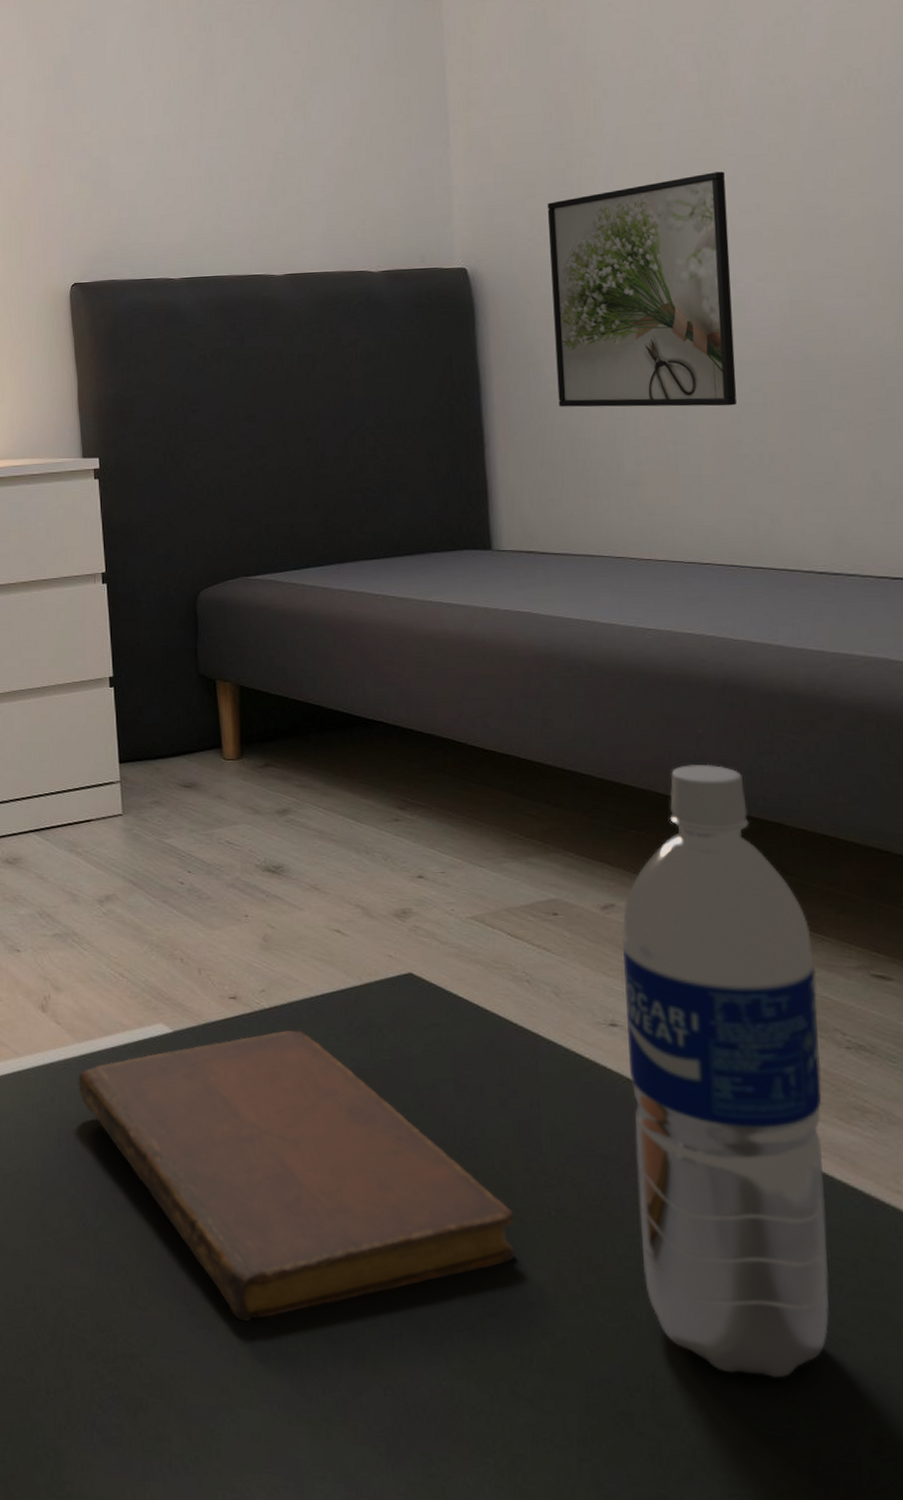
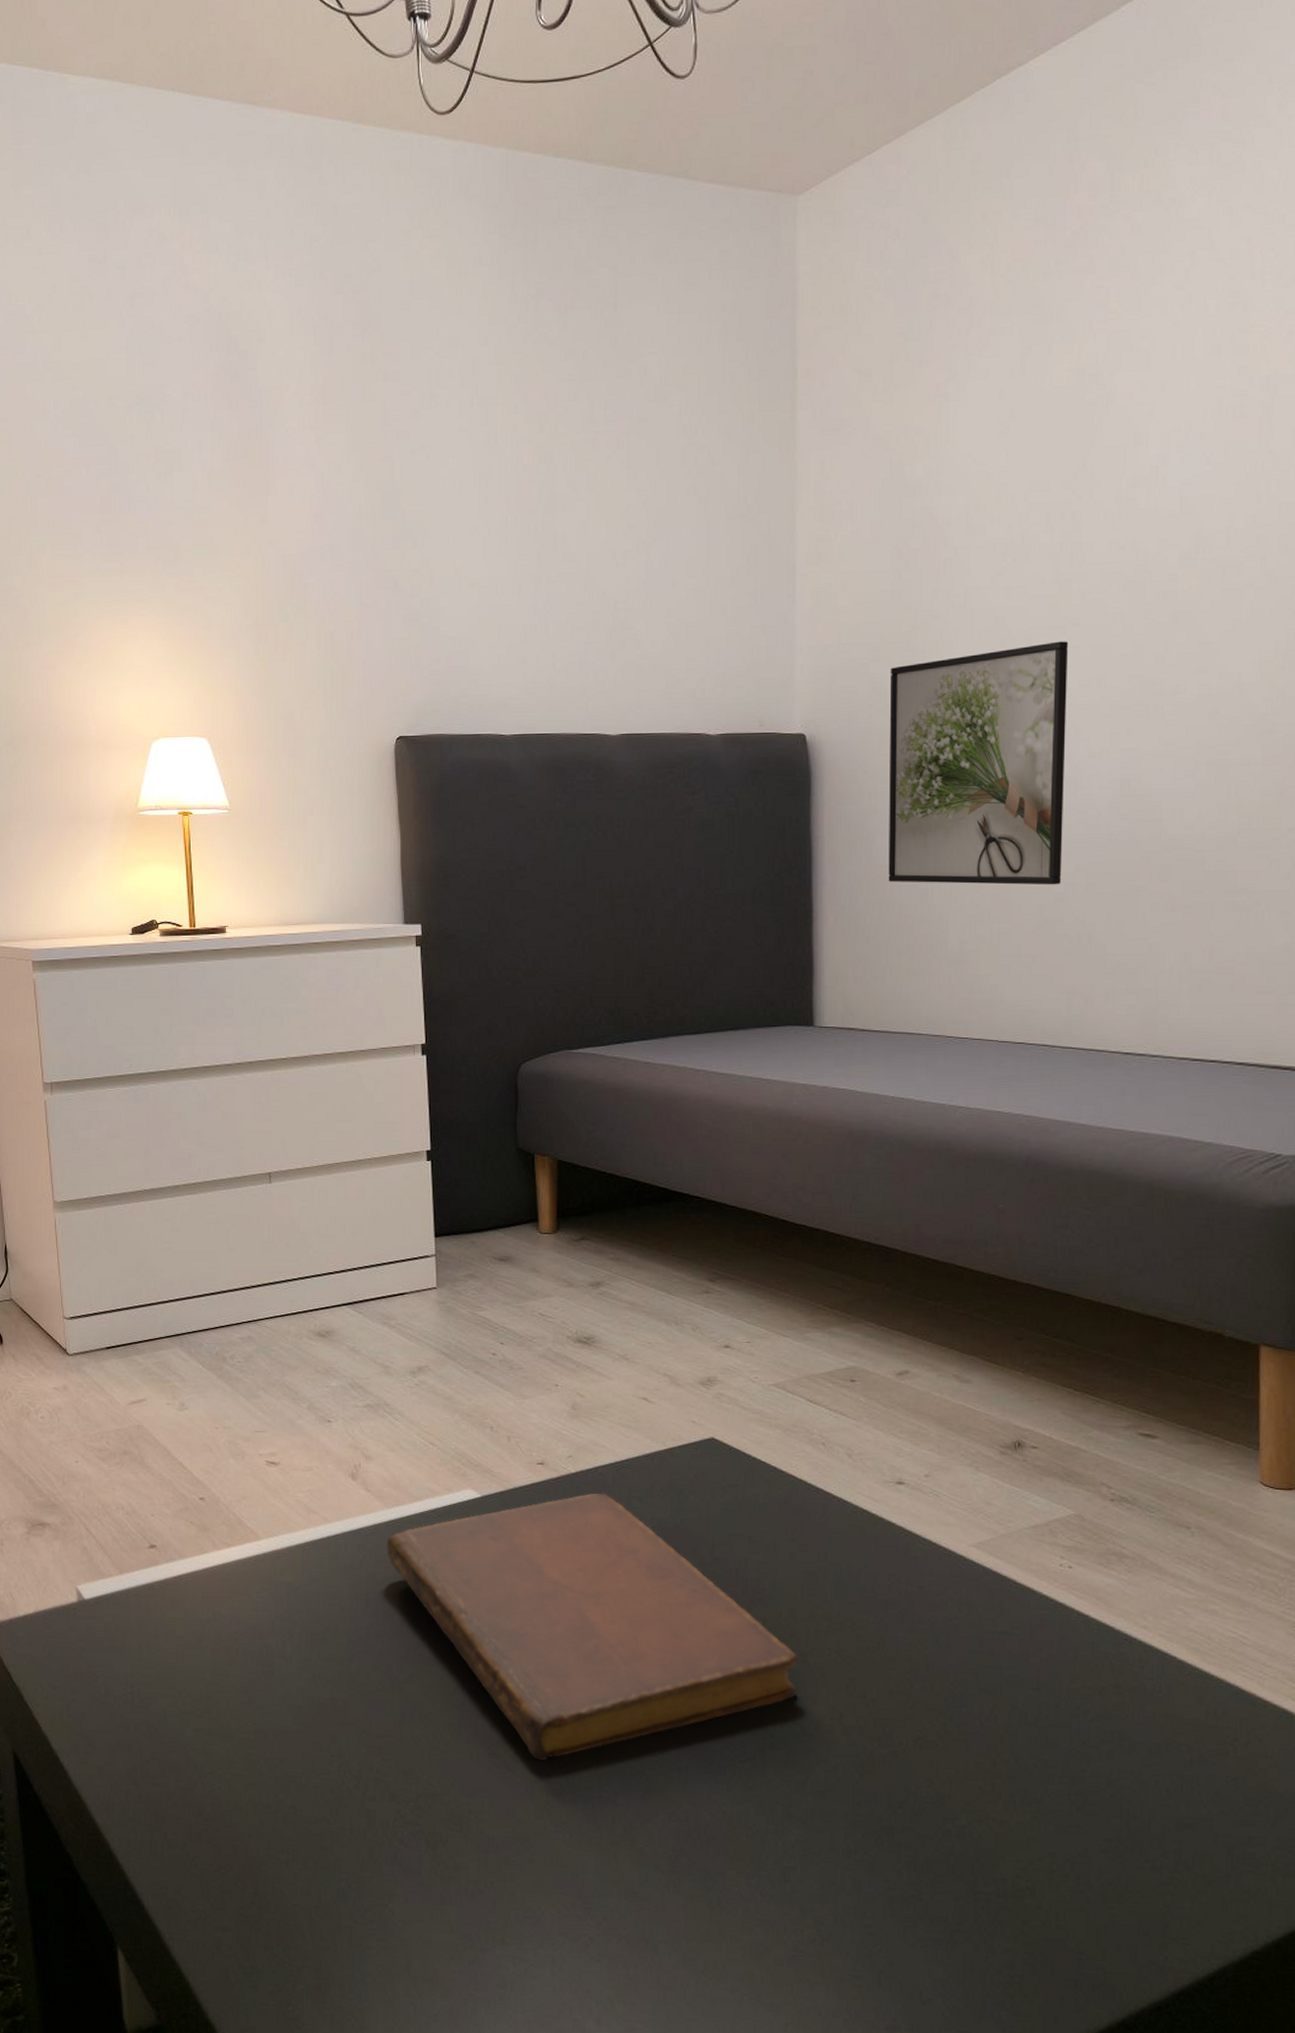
water bottle: present [622,764,829,1379] -> none [911,1237,1090,1793]

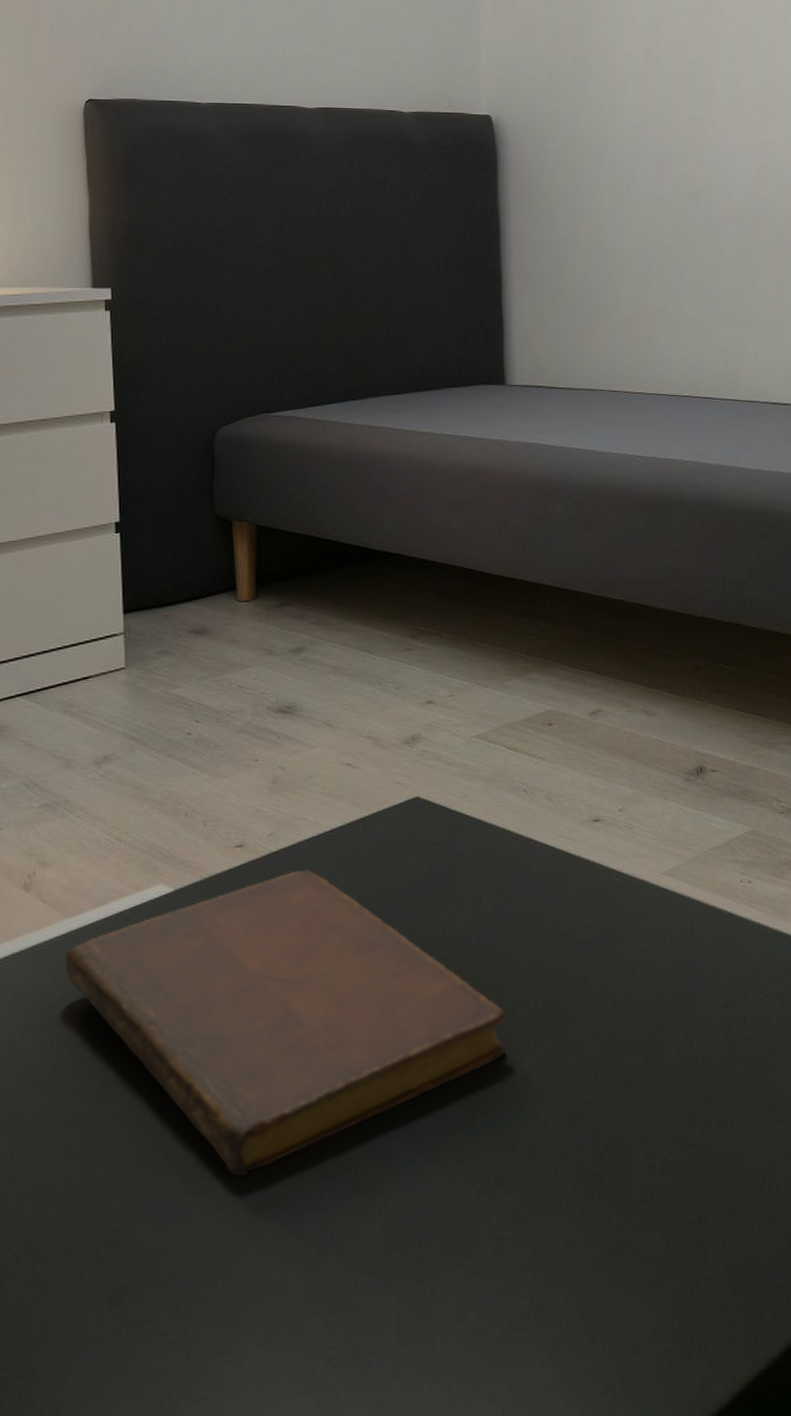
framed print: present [888,641,1068,885] -> none [564,47,715,256]

